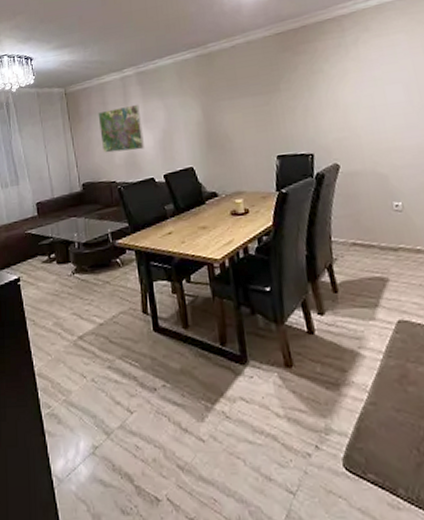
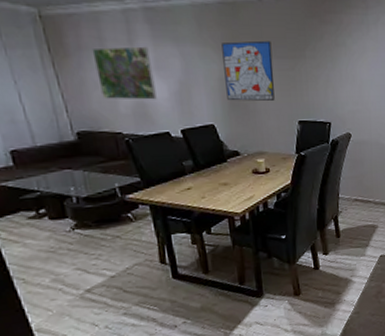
wall art: none [199,80,251,143] -> present [221,40,275,102]

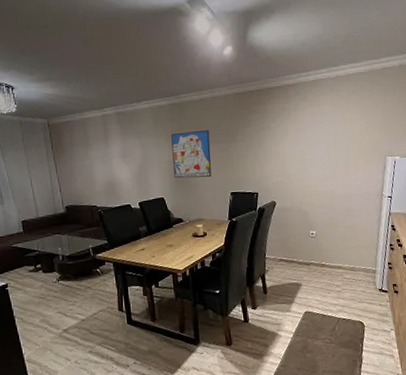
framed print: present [92,46,157,100] -> none [80,140,122,181]

